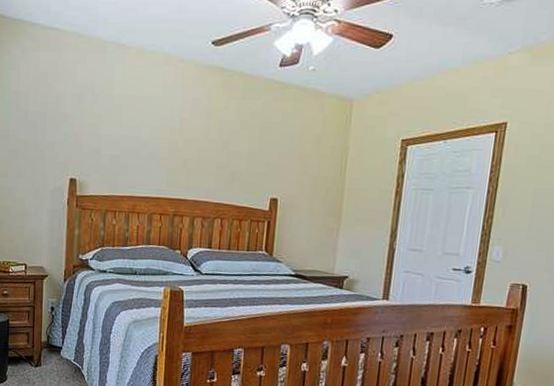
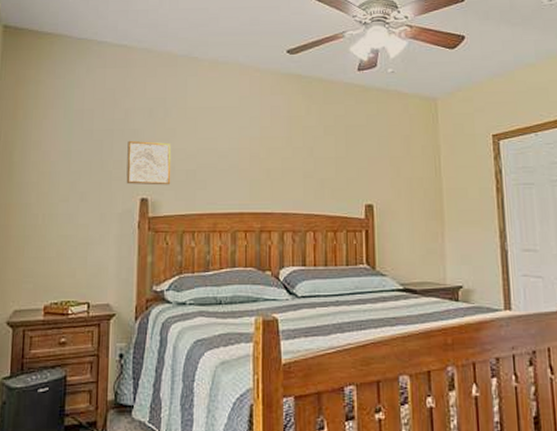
wall art: none [57,124,98,168] -> present [126,140,172,185]

